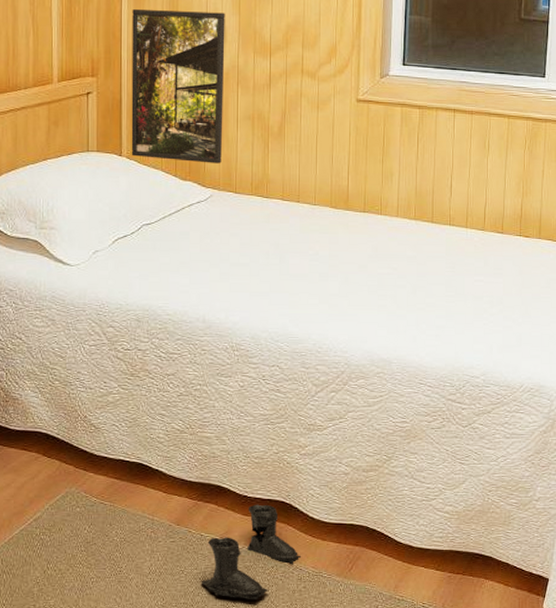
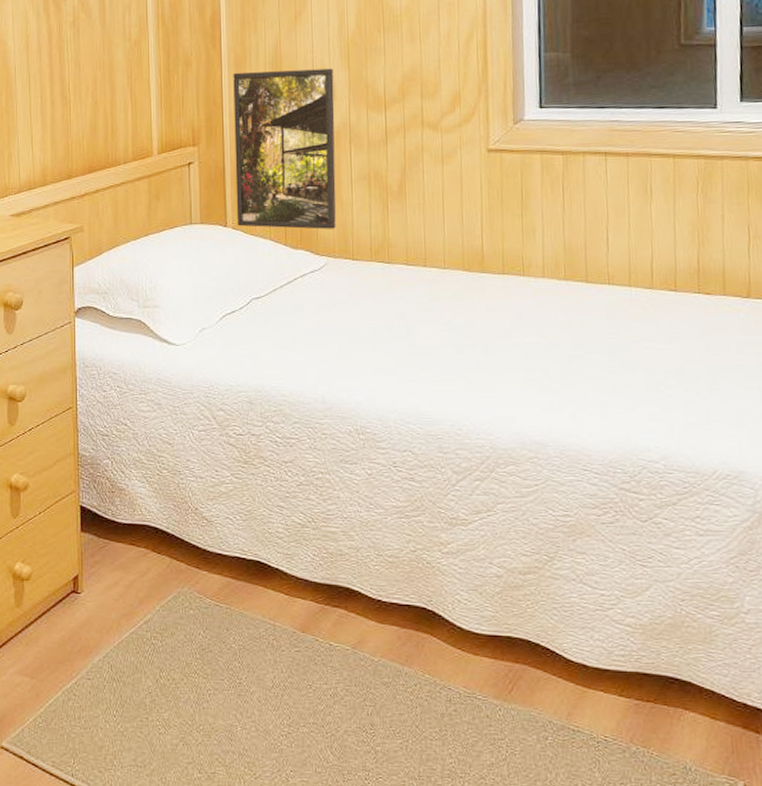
boots: present [201,504,302,600] -> none [332,610,450,724]

